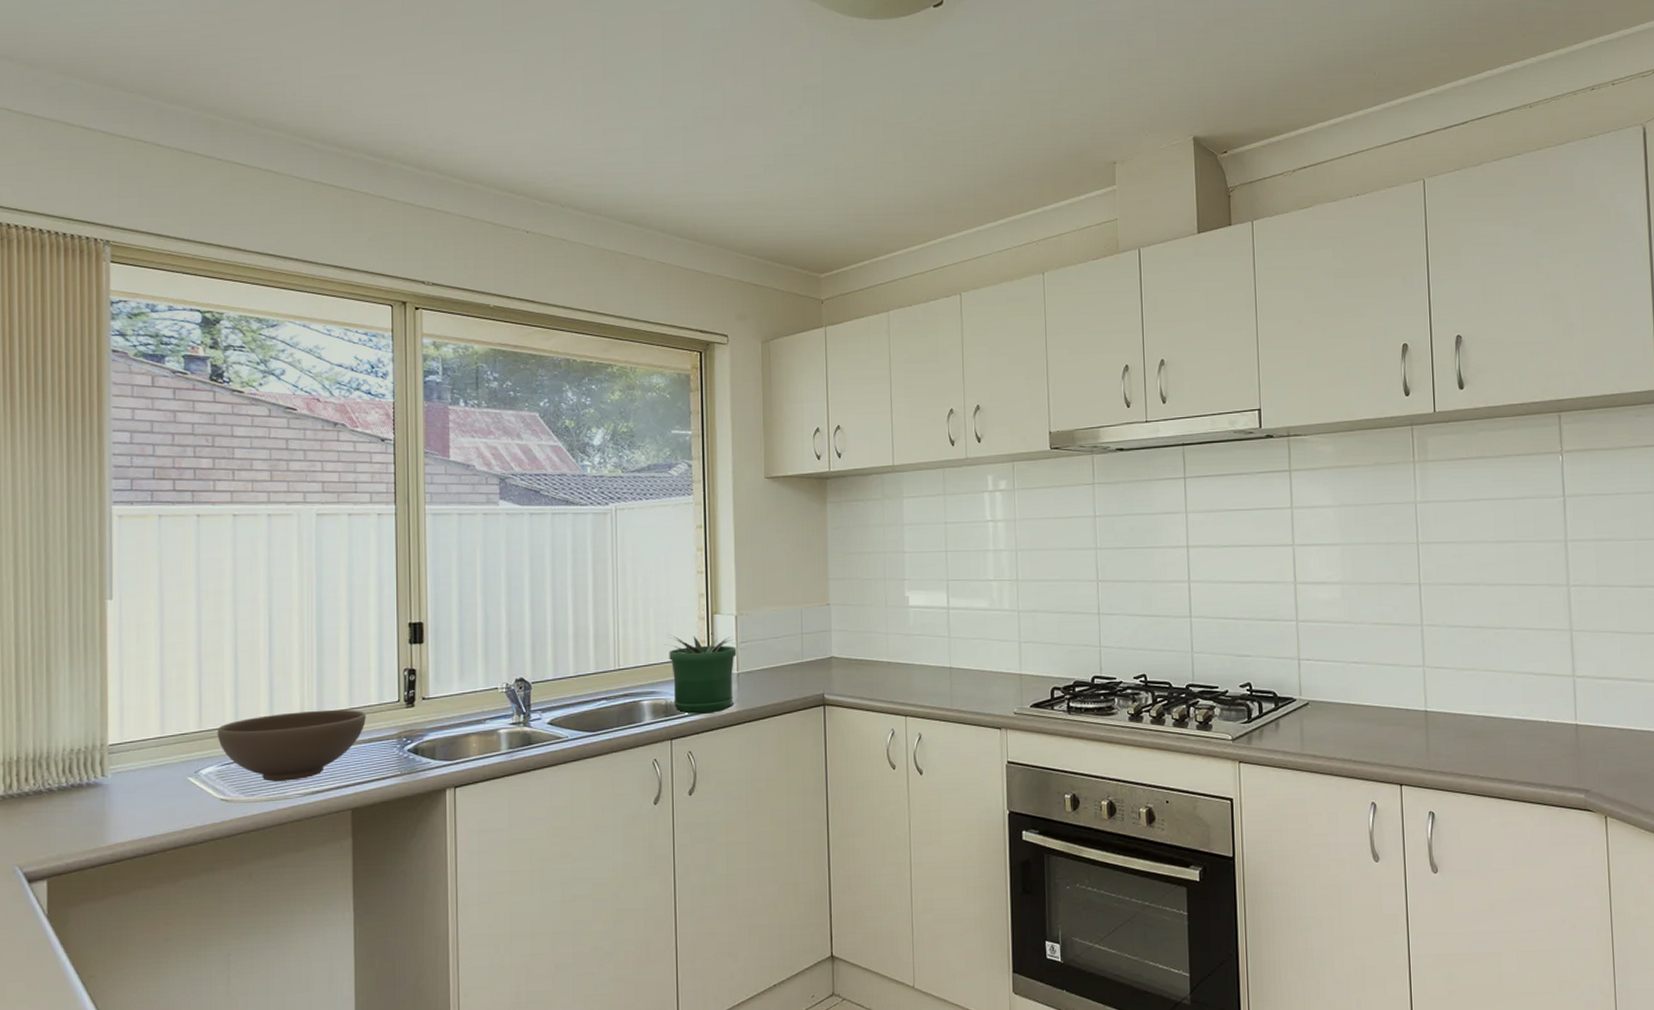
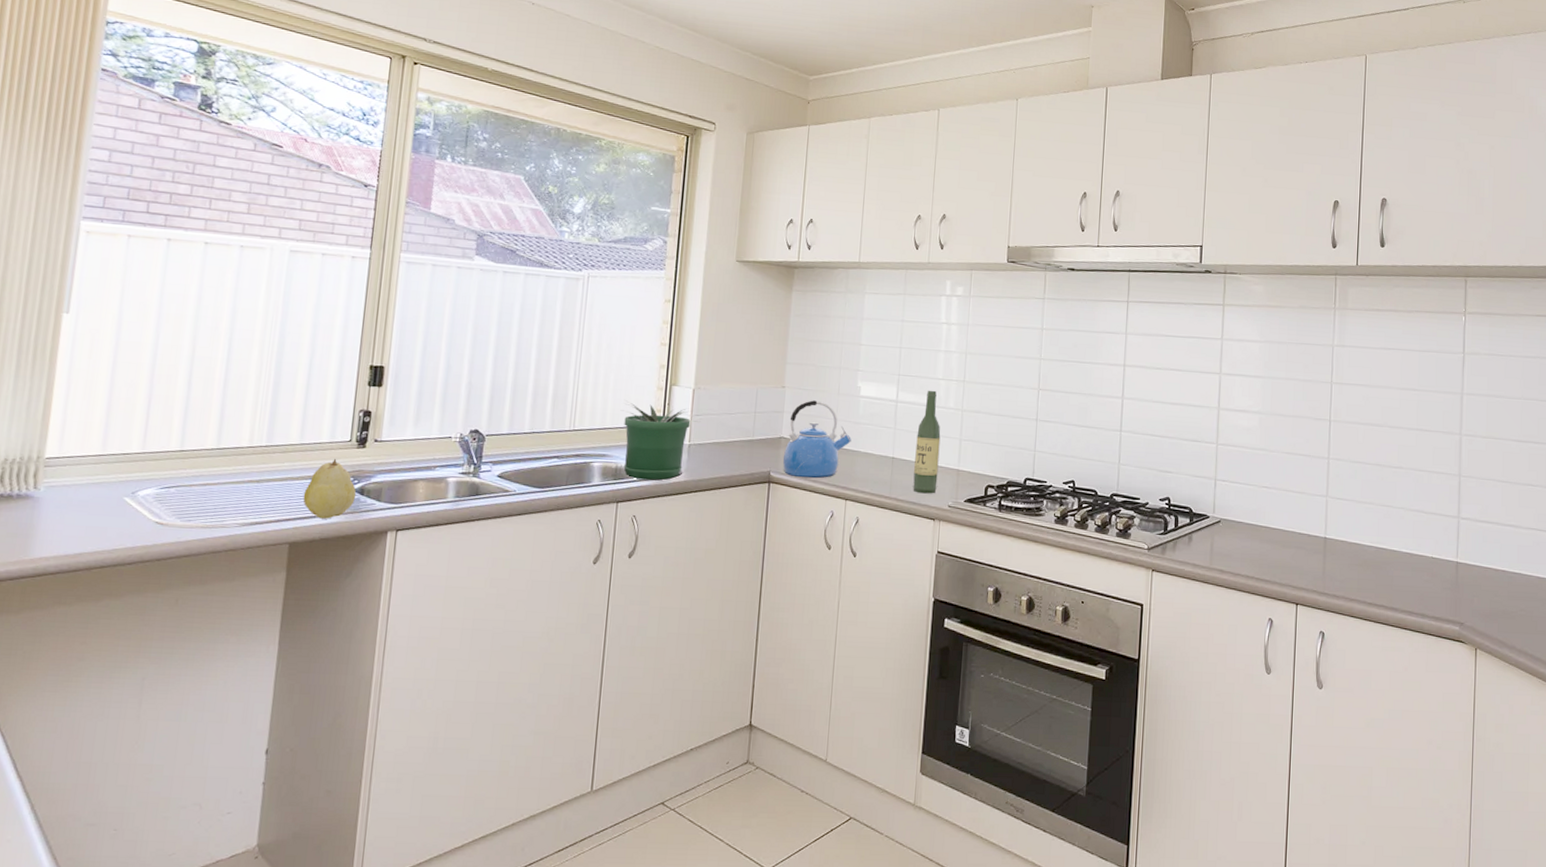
bowl: present [217,709,366,782] -> none [160,442,316,510]
fruit: none [359,721,410,782] -> present [303,459,356,519]
kettle: none [835,615,905,698] -> present [782,400,851,479]
wine bottle: none [973,593,1000,703] -> present [913,390,941,494]

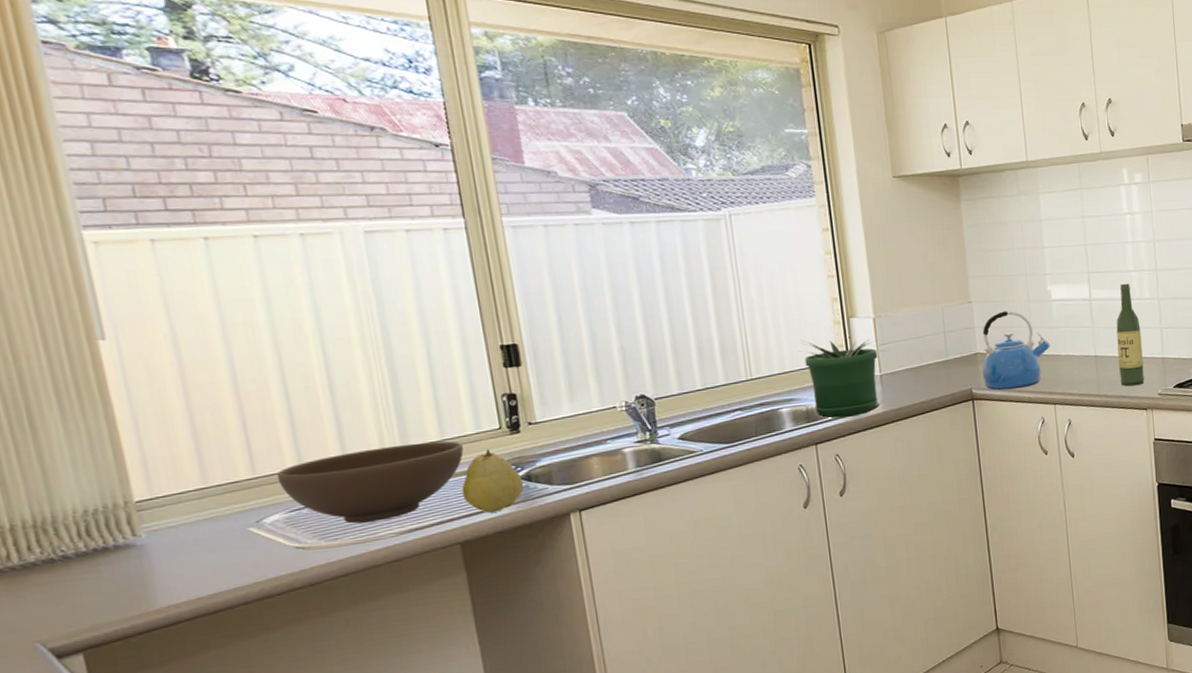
bowl: none [160,442,316,510] -> present [276,441,464,524]

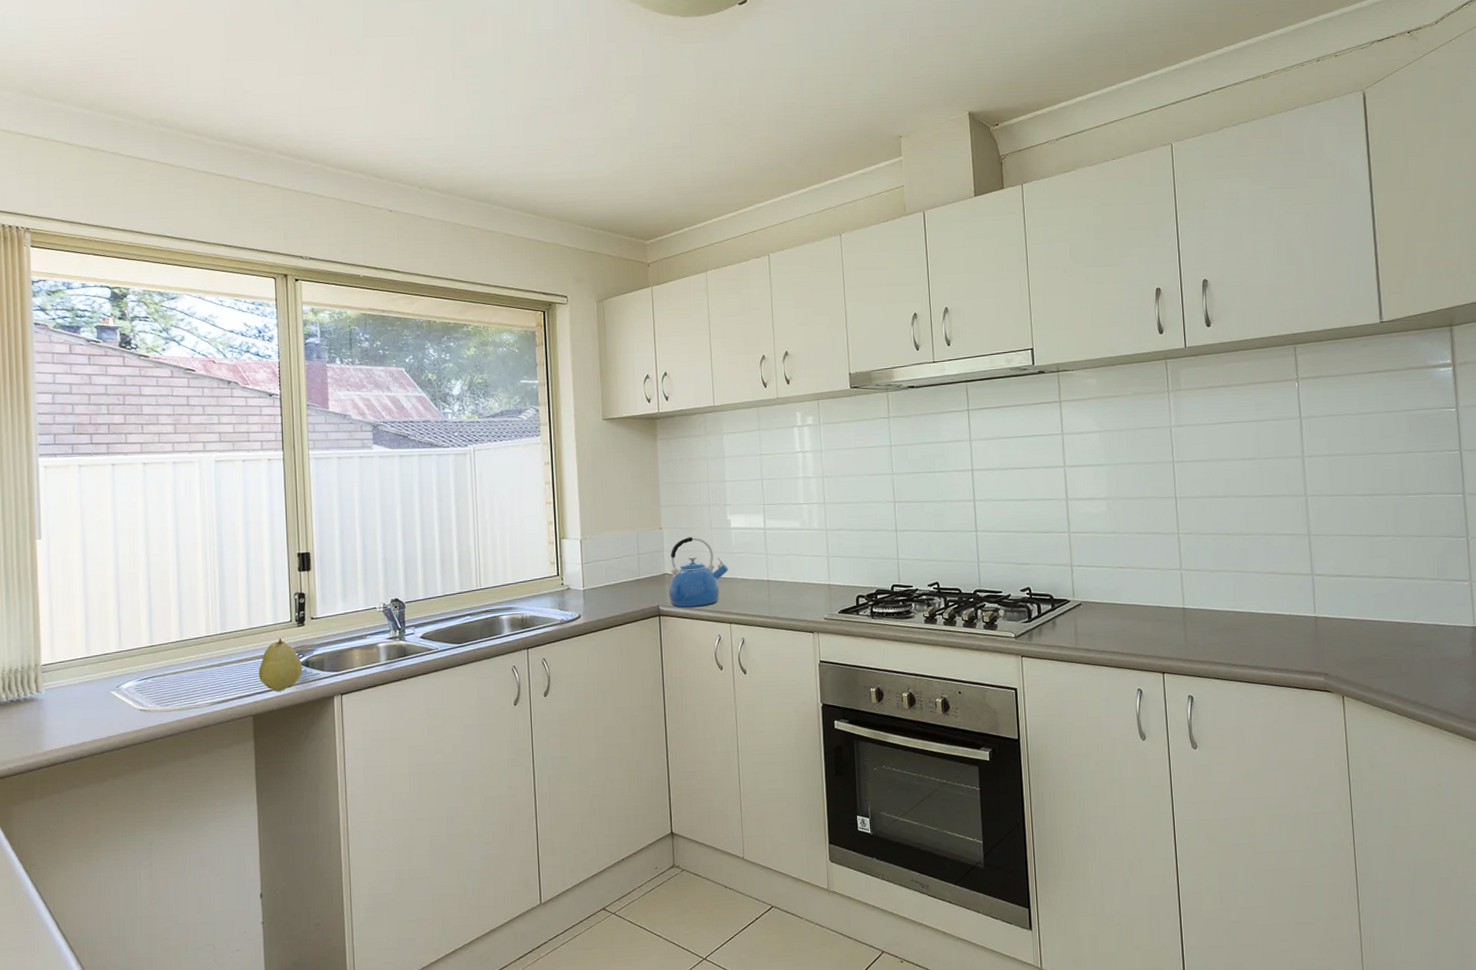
bowl: present [276,441,464,524] -> none [134,629,263,693]
planter: present [798,340,889,418] -> none [519,557,592,626]
wine bottle: present [1116,283,1145,387] -> none [787,514,812,610]

